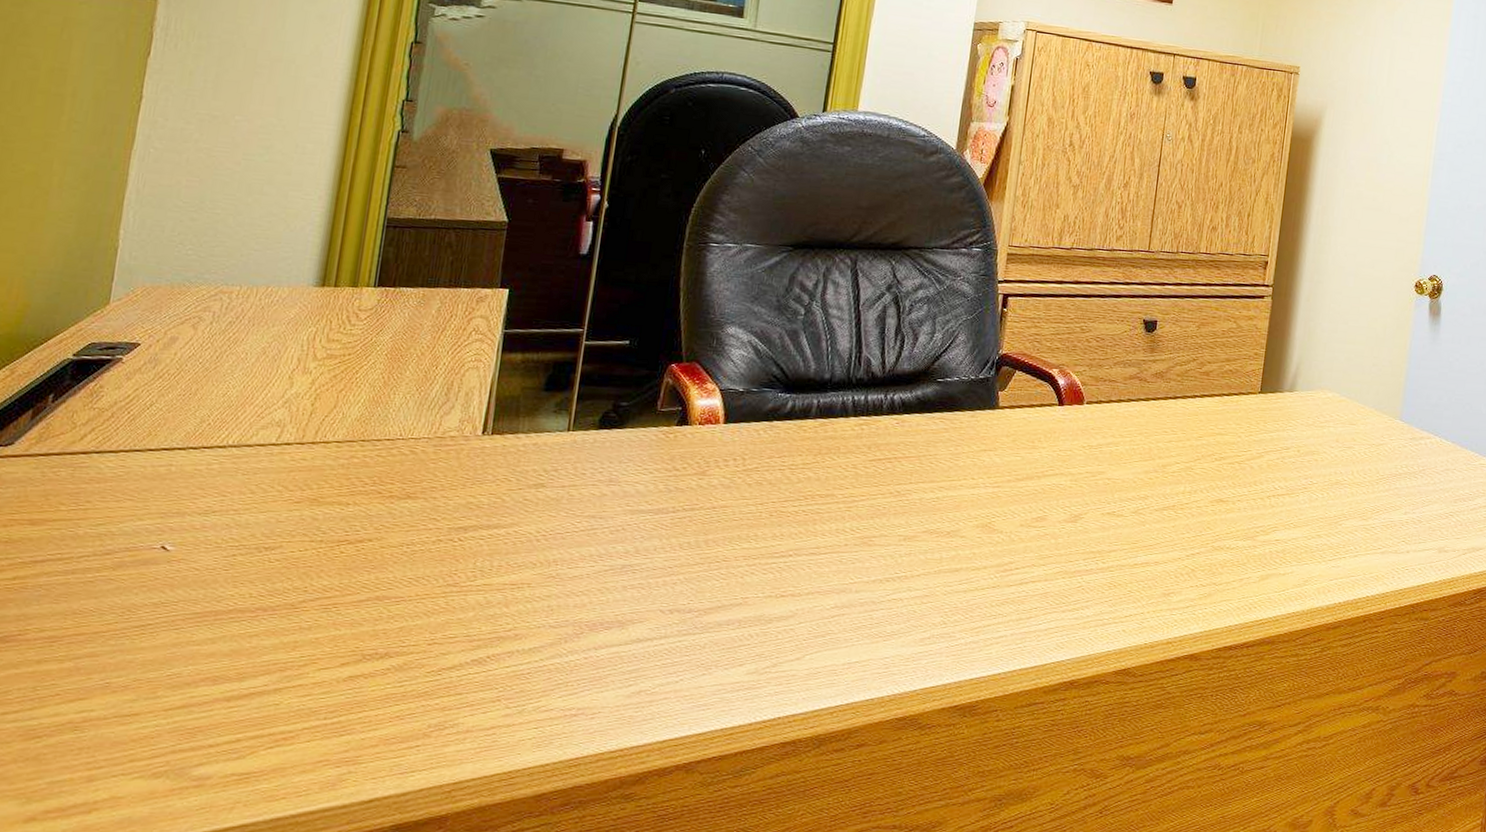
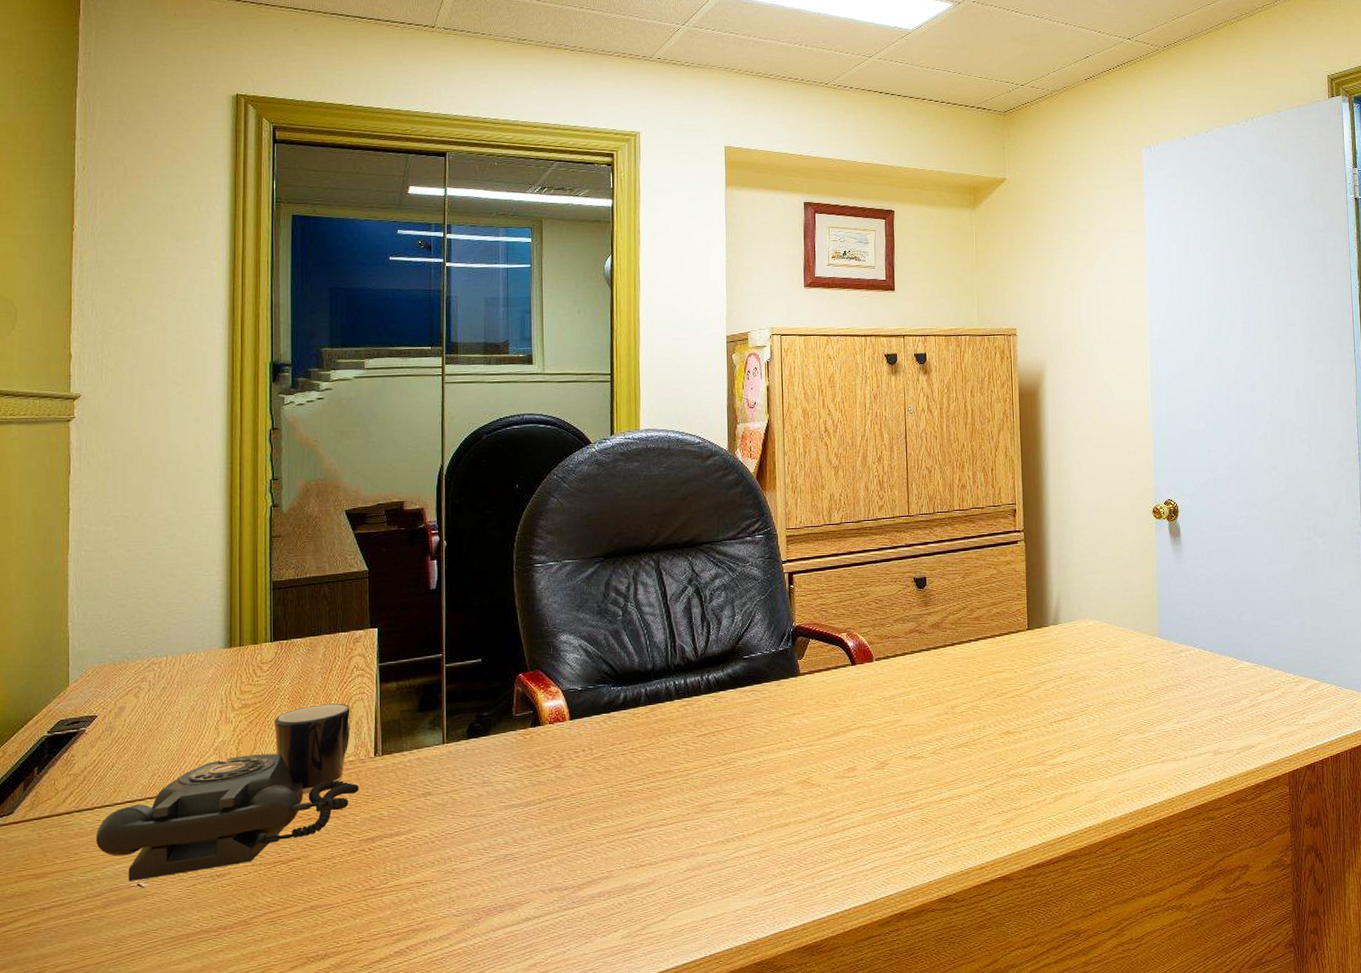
telephone: none [115,413,459,542] -> present [95,753,360,881]
mug: none [361,366,461,467] -> present [274,703,350,794]

